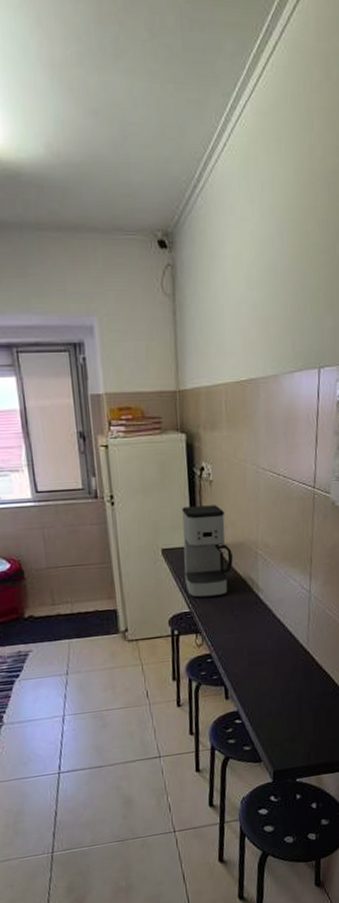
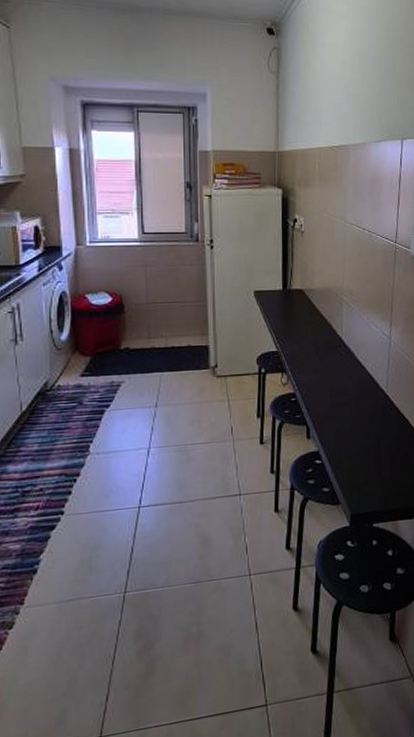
coffee maker: present [182,505,233,598] -> none [274,253,320,339]

